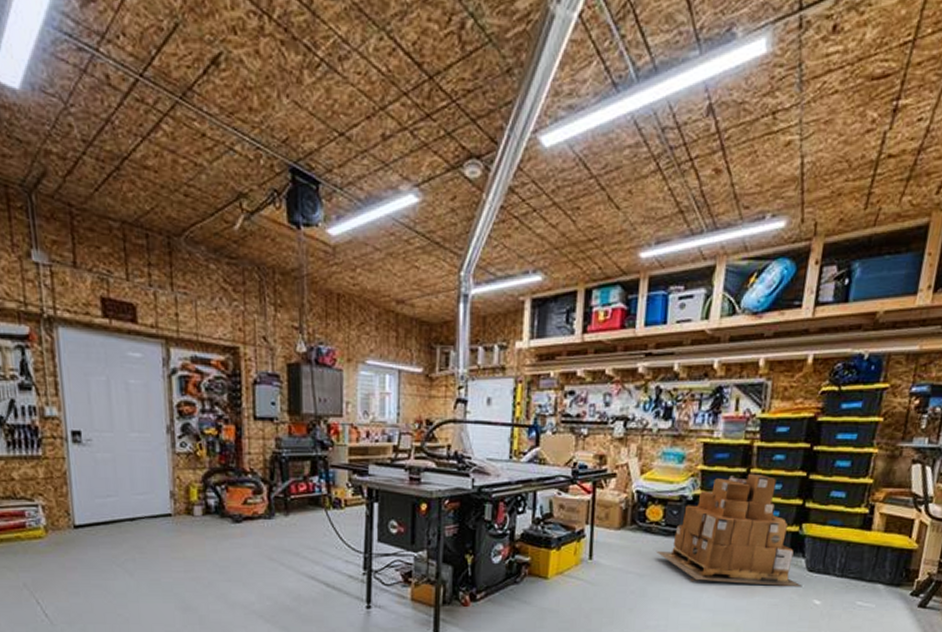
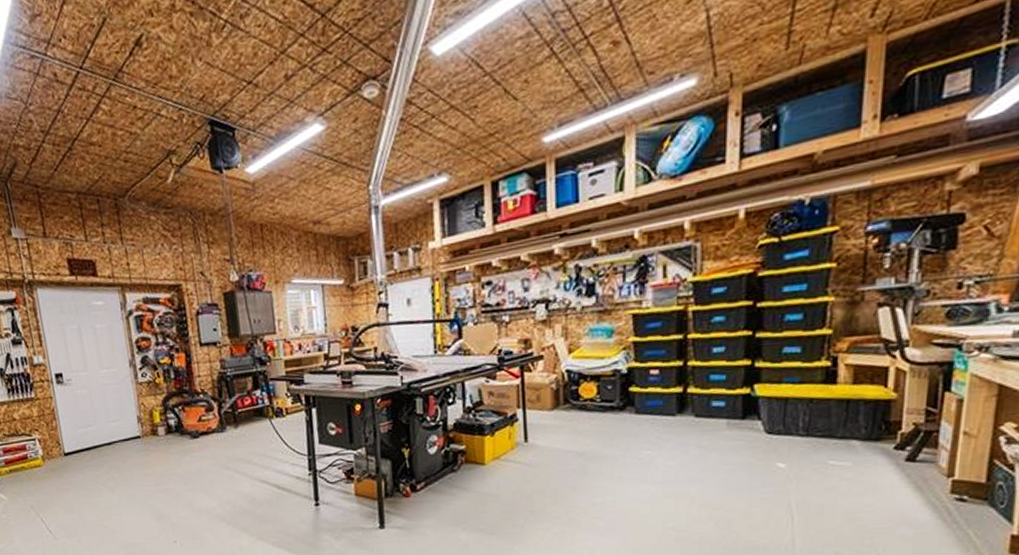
cardboard boxes: present [655,473,803,588] -> none [593,338,762,456]

